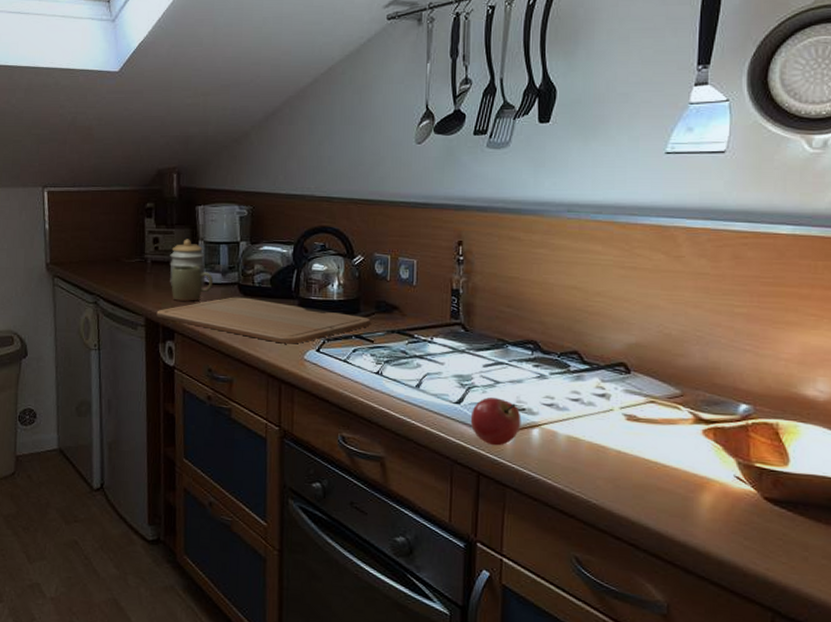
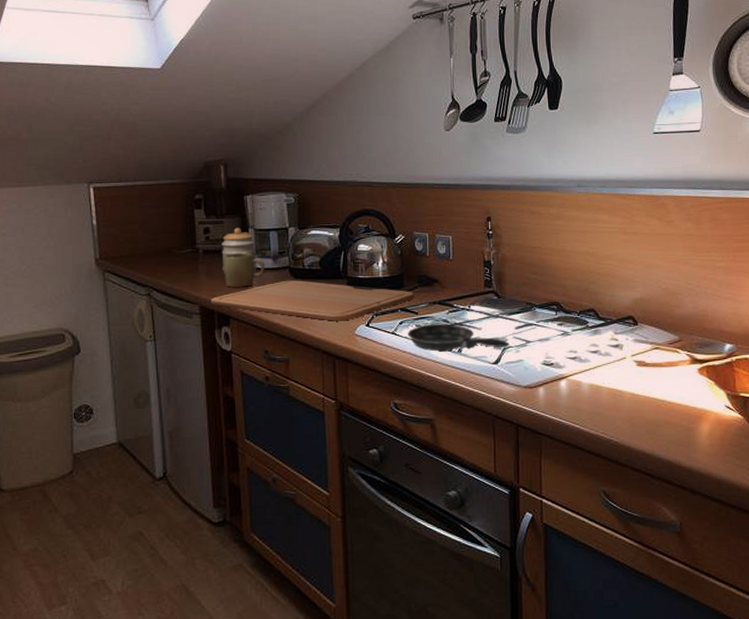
frying pan: none [361,354,475,386] -> present [407,324,510,352]
fruit: present [470,397,521,446] -> none [507,356,551,399]

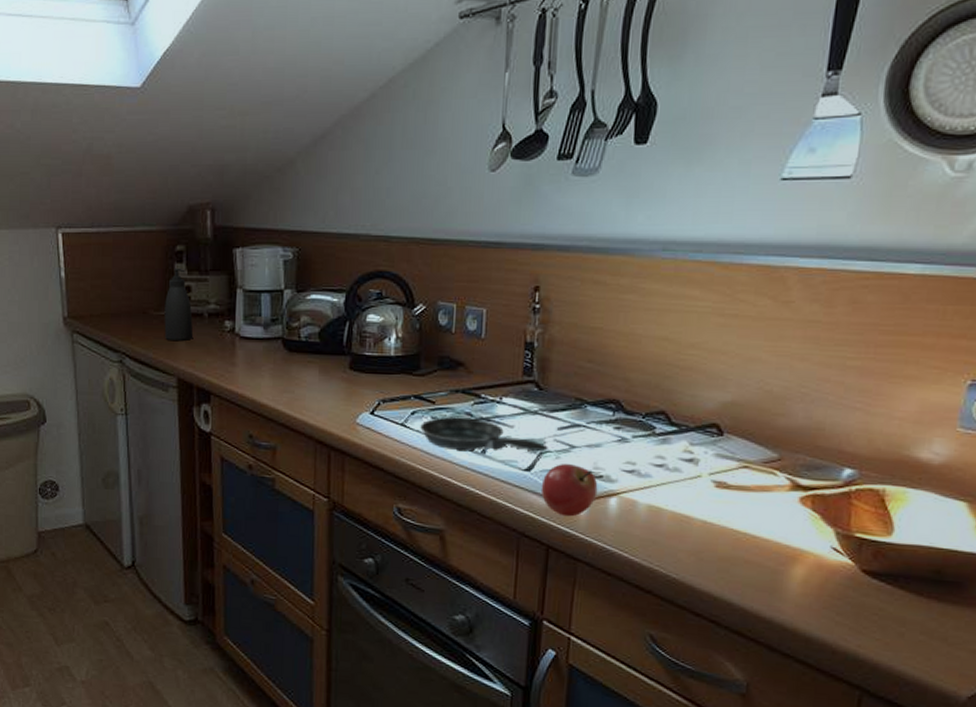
soap dispenser: none [187,213,213,274] -> present [164,267,194,340]
chopping board: present [211,280,414,321] -> none [190,353,432,406]
jar: present [221,227,257,274] -> none [204,287,245,342]
mug: present [224,252,264,287] -> none [206,317,253,359]
fruit: none [507,356,551,399] -> present [540,464,598,517]

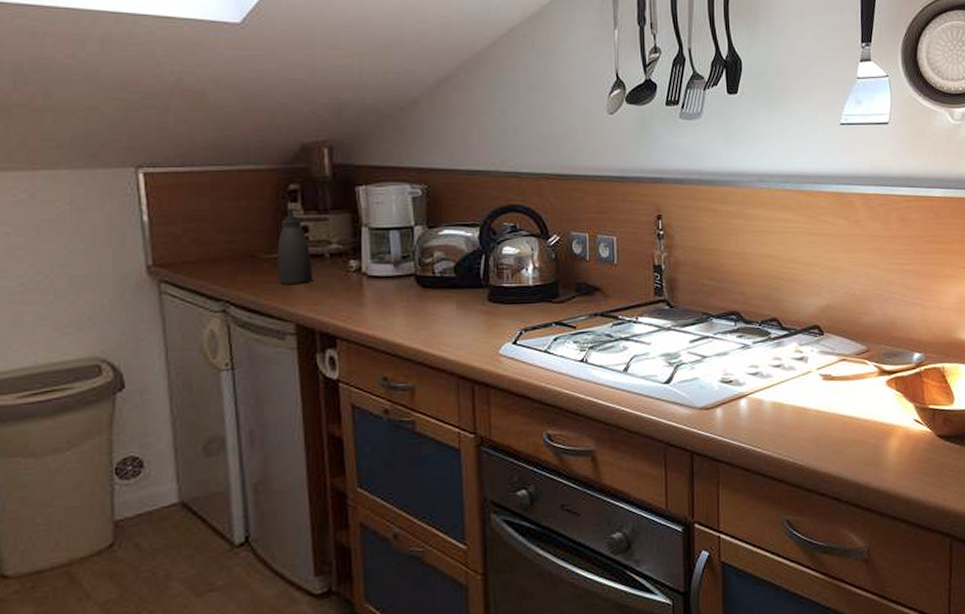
frying pan: present [420,417,548,452] -> none [563,339,683,372]
fruit: present [540,464,598,517] -> none [680,373,730,422]

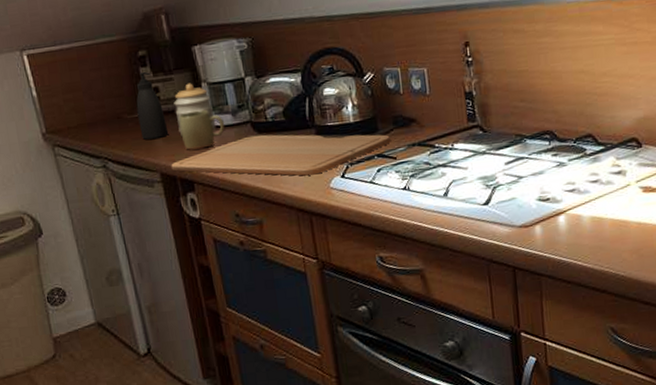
chopping board: none [310,290,571,339] -> present [171,134,391,176]
jar: none [325,226,373,284] -> present [173,83,217,136]
mug: none [328,256,383,300] -> present [178,109,225,150]

